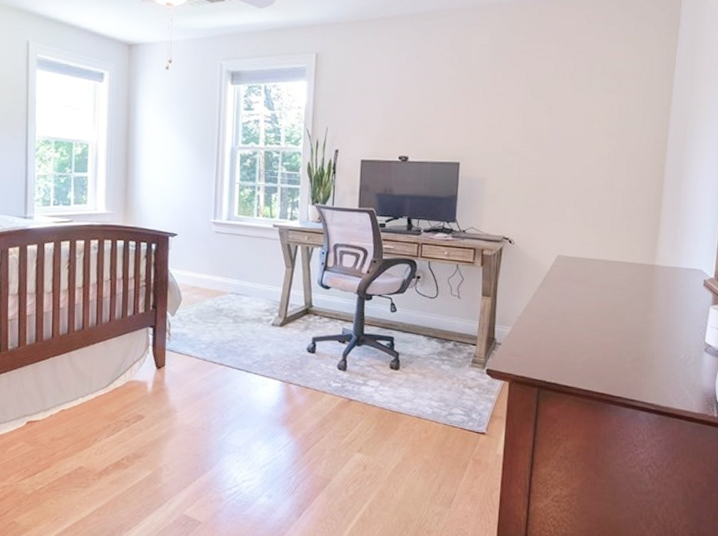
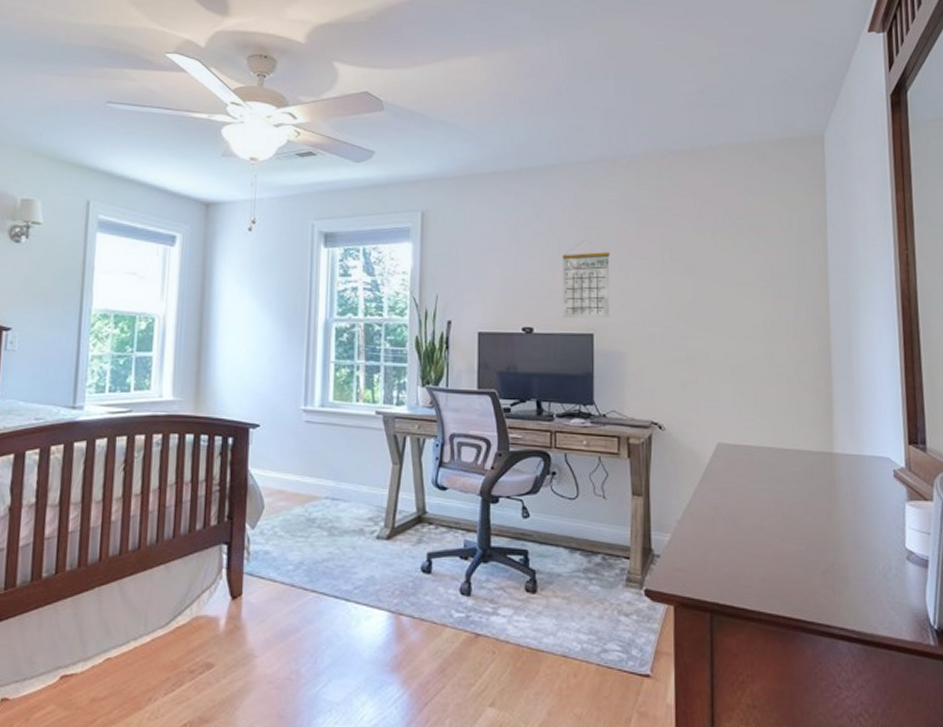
calendar: none [434,80,479,149] -> present [562,239,610,319]

